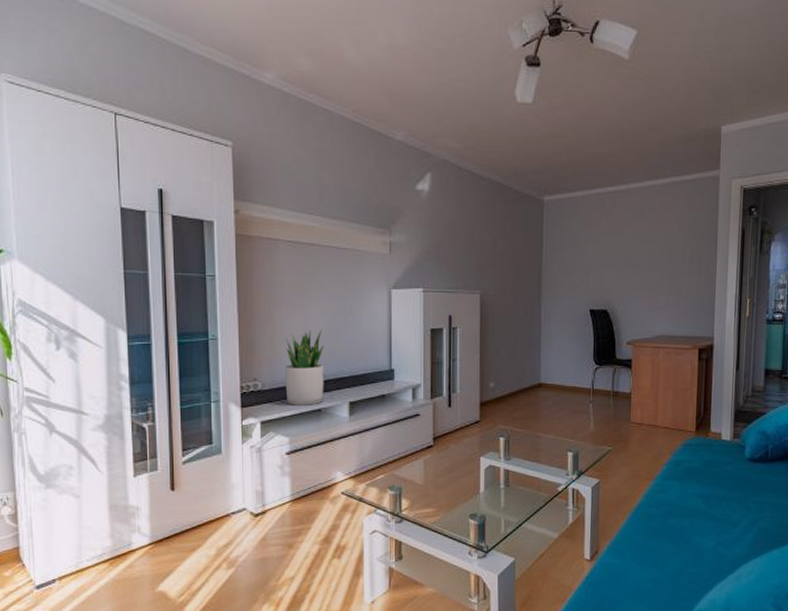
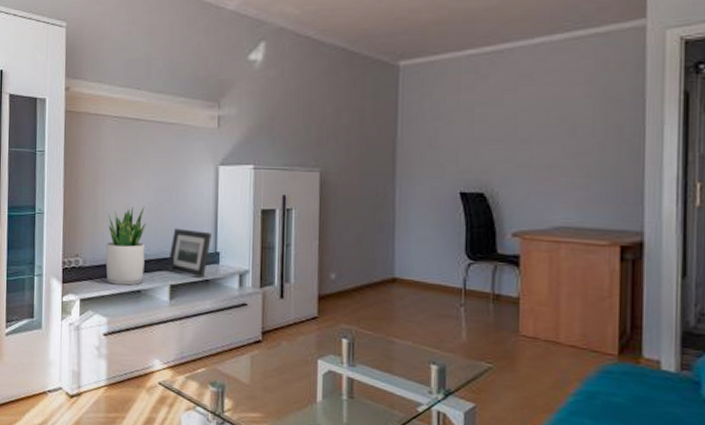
picture frame: none [345,349,386,394] -> present [166,228,212,278]

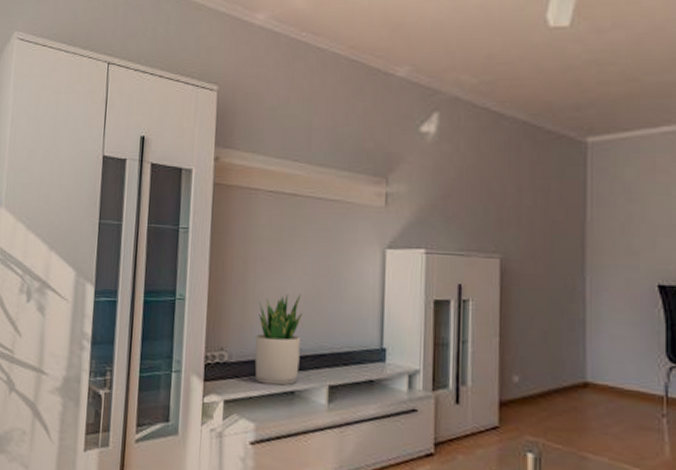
picture frame: present [166,228,212,278] -> none [325,319,377,378]

